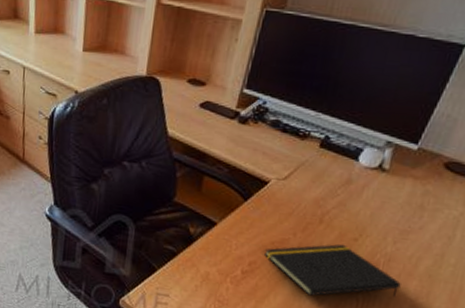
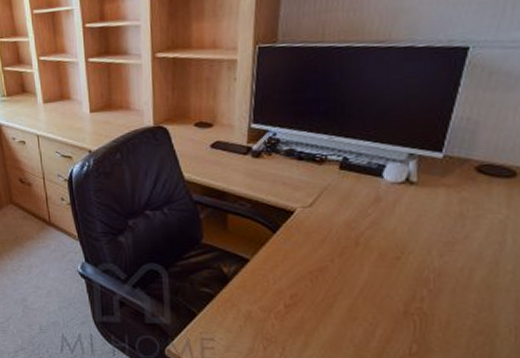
notepad: present [265,244,401,298] -> none [305,264,458,323]

